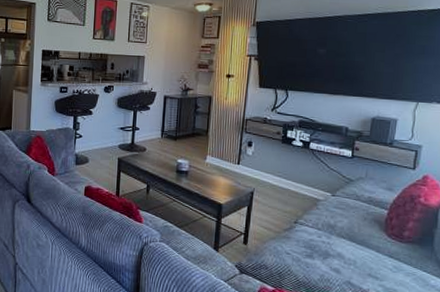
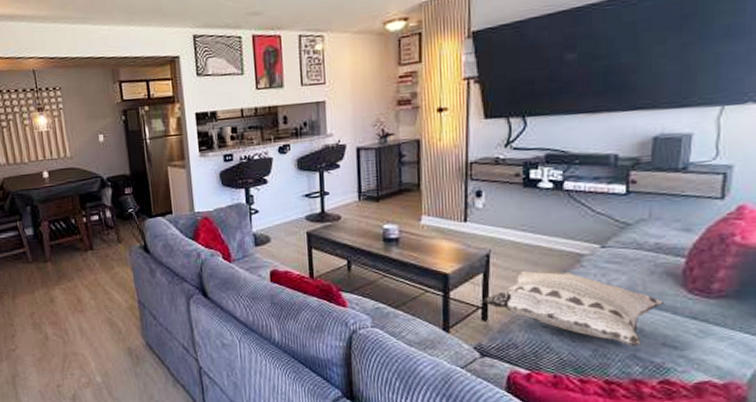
decorative pillow: none [245,208,371,275] -> present [482,271,664,347]

